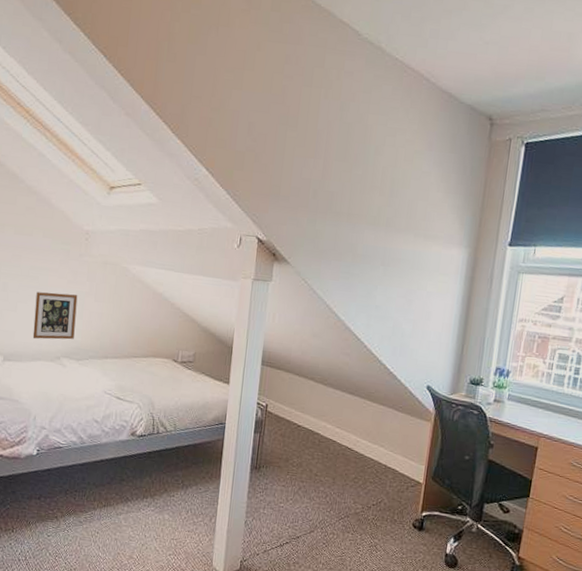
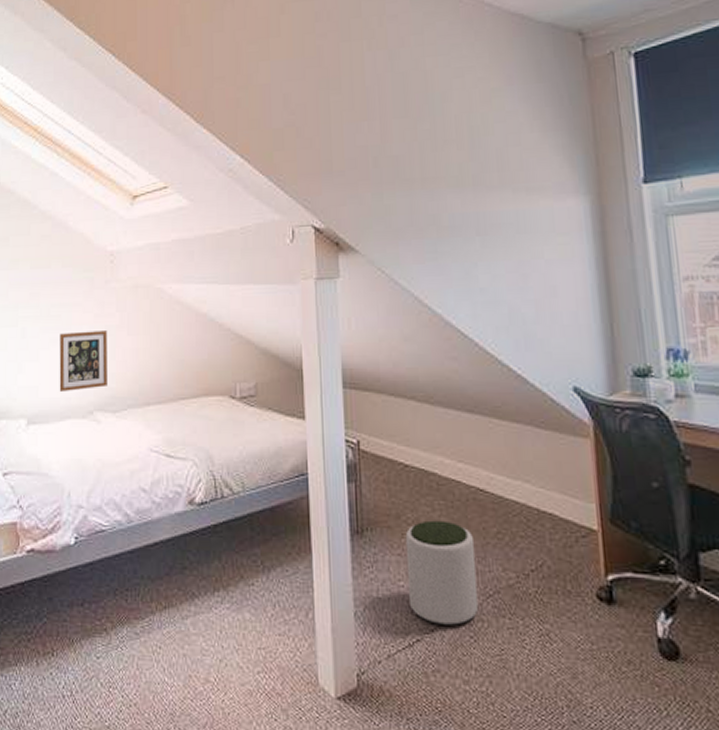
plant pot: none [285,465,338,535] -> present [405,520,479,625]

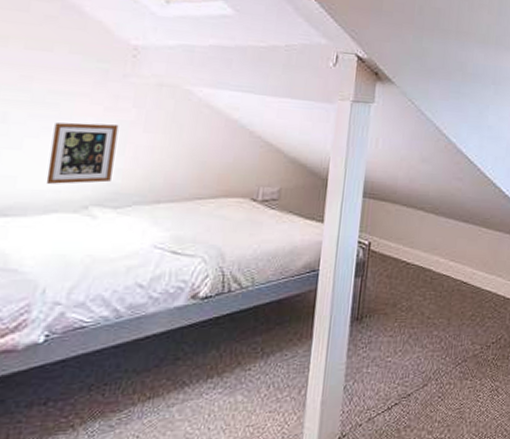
plant pot: present [405,520,479,625] -> none [393,307,454,390]

